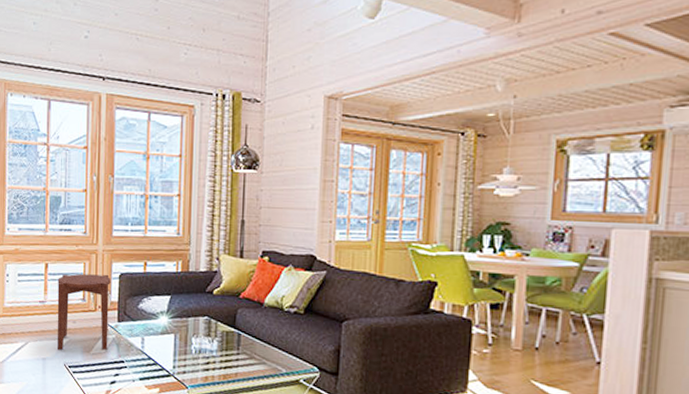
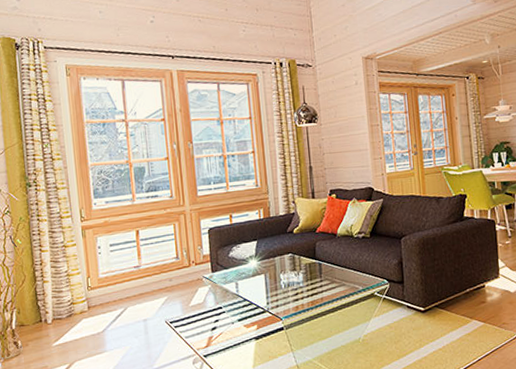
side table: present [57,273,111,351] -> none [150,231,205,310]

